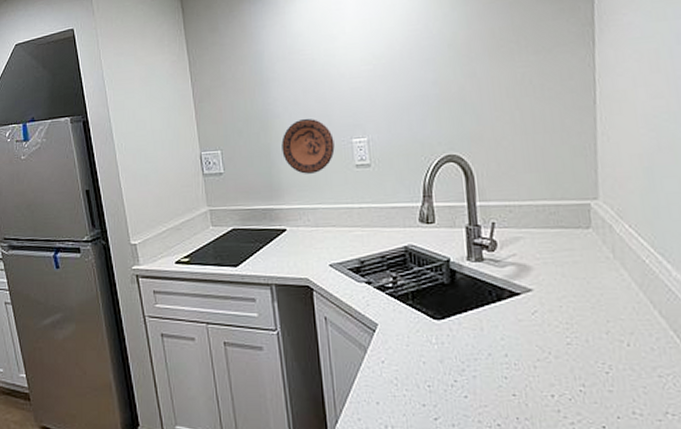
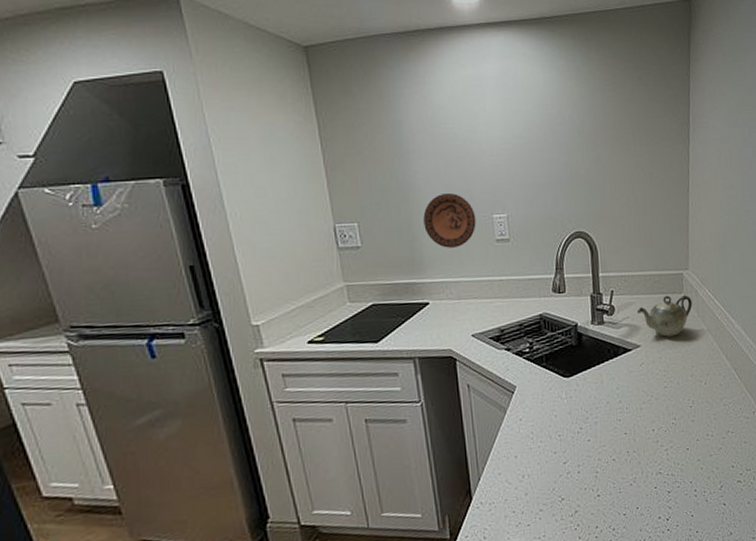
teapot: none [526,230,606,281] -> present [636,295,693,337]

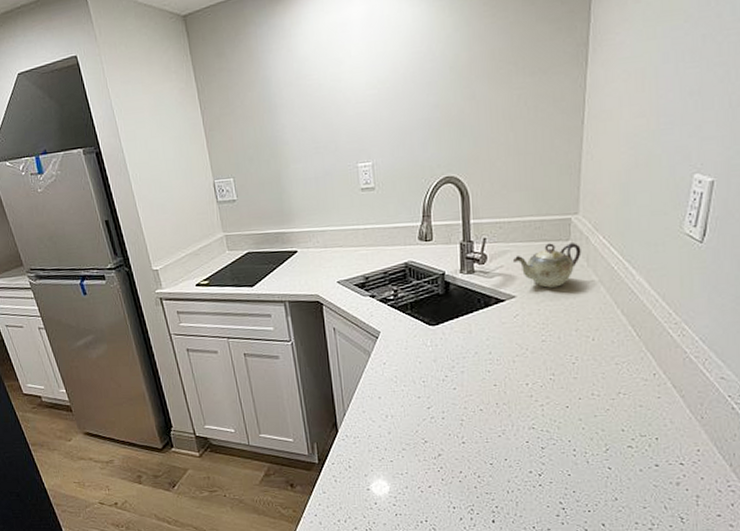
decorative plate: present [423,193,476,248] -> none [291,145,342,199]

